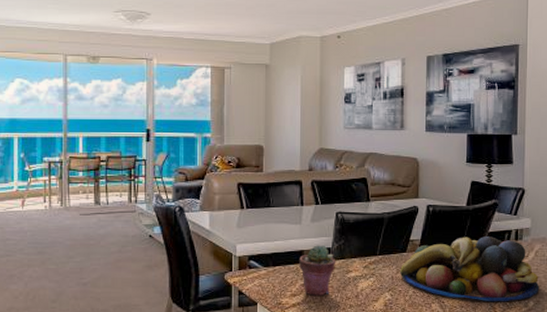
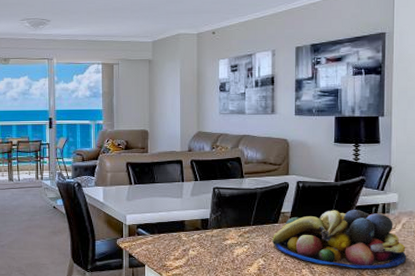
potted succulent: present [299,245,335,296] -> none [181,216,213,260]

